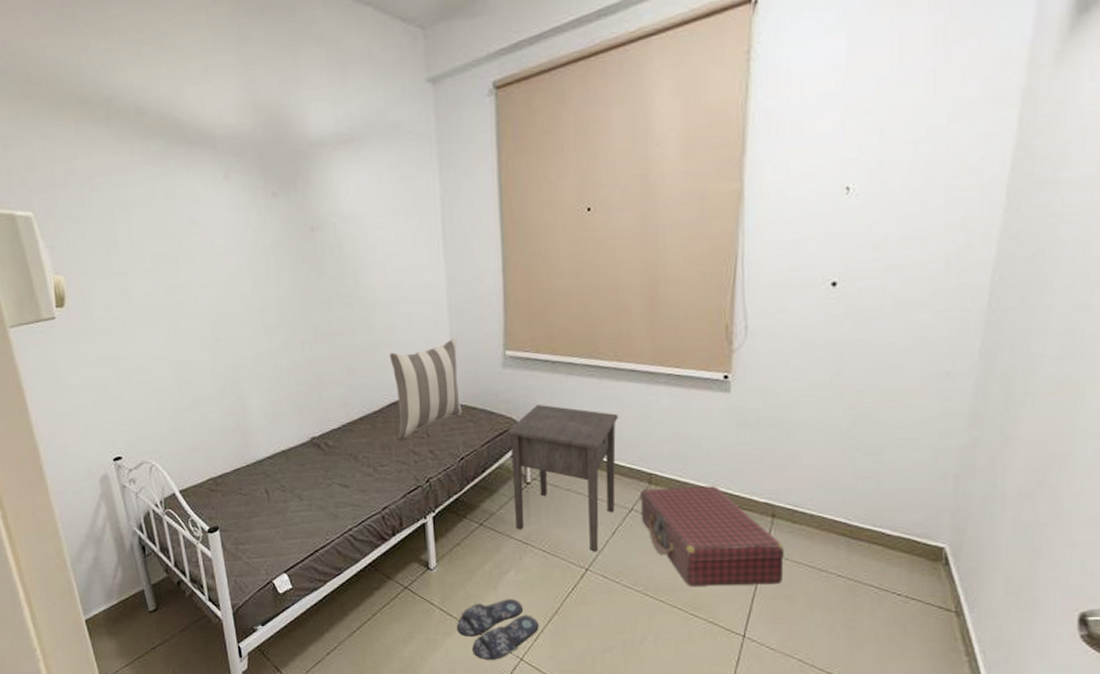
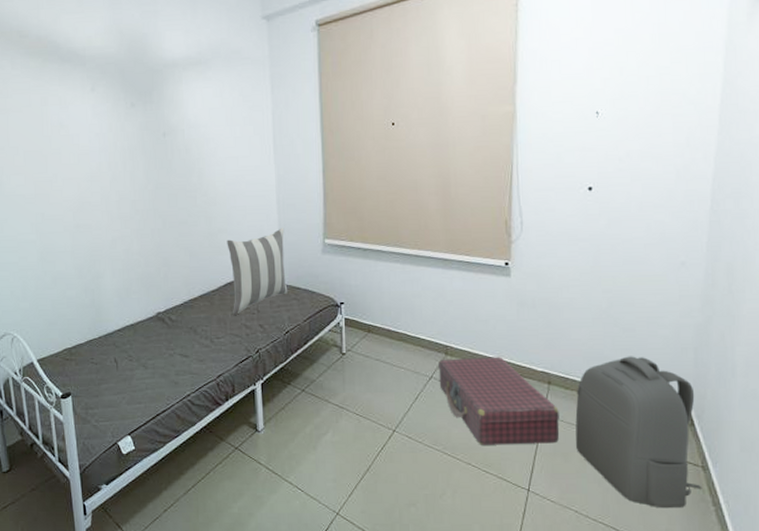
slippers: present [457,599,539,660] -> none [281,458,353,514]
nightstand: present [507,405,618,552] -> none [326,286,419,415]
backpack: none [803,485,954,658] -> present [575,356,702,509]

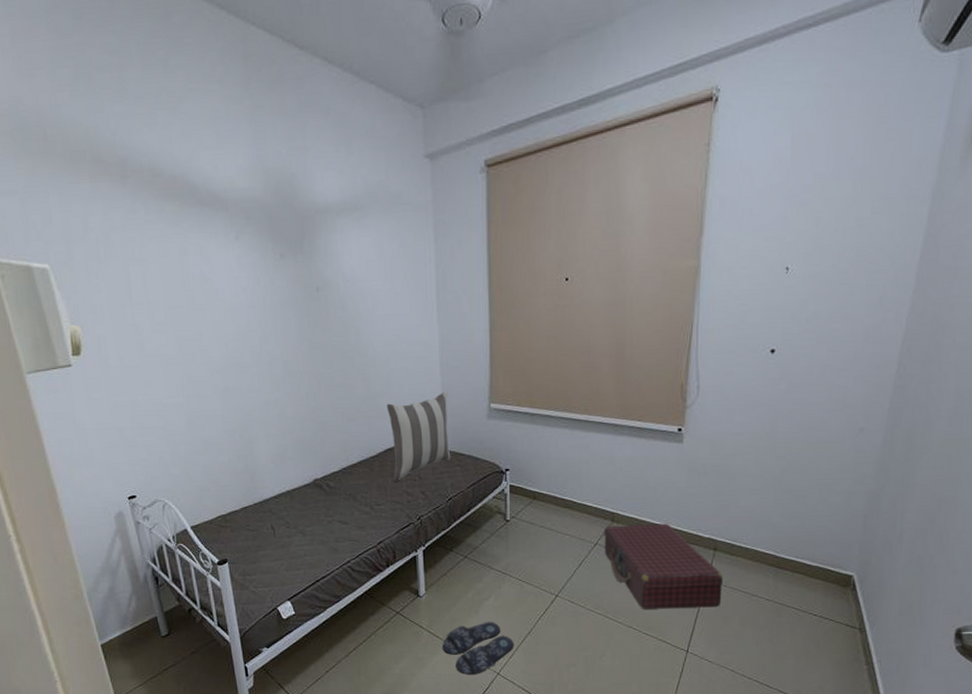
slippers: none [281,458,353,514] -> present [443,622,514,675]
backpack: present [575,356,702,509] -> none [737,523,860,668]

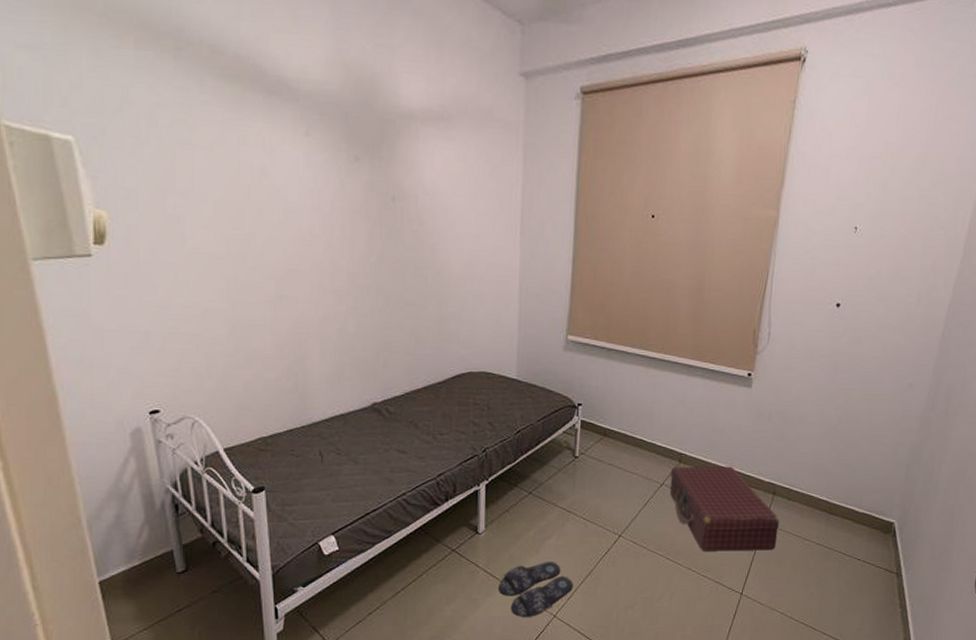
pillow: present [386,391,451,481] -> none [459,319,525,410]

